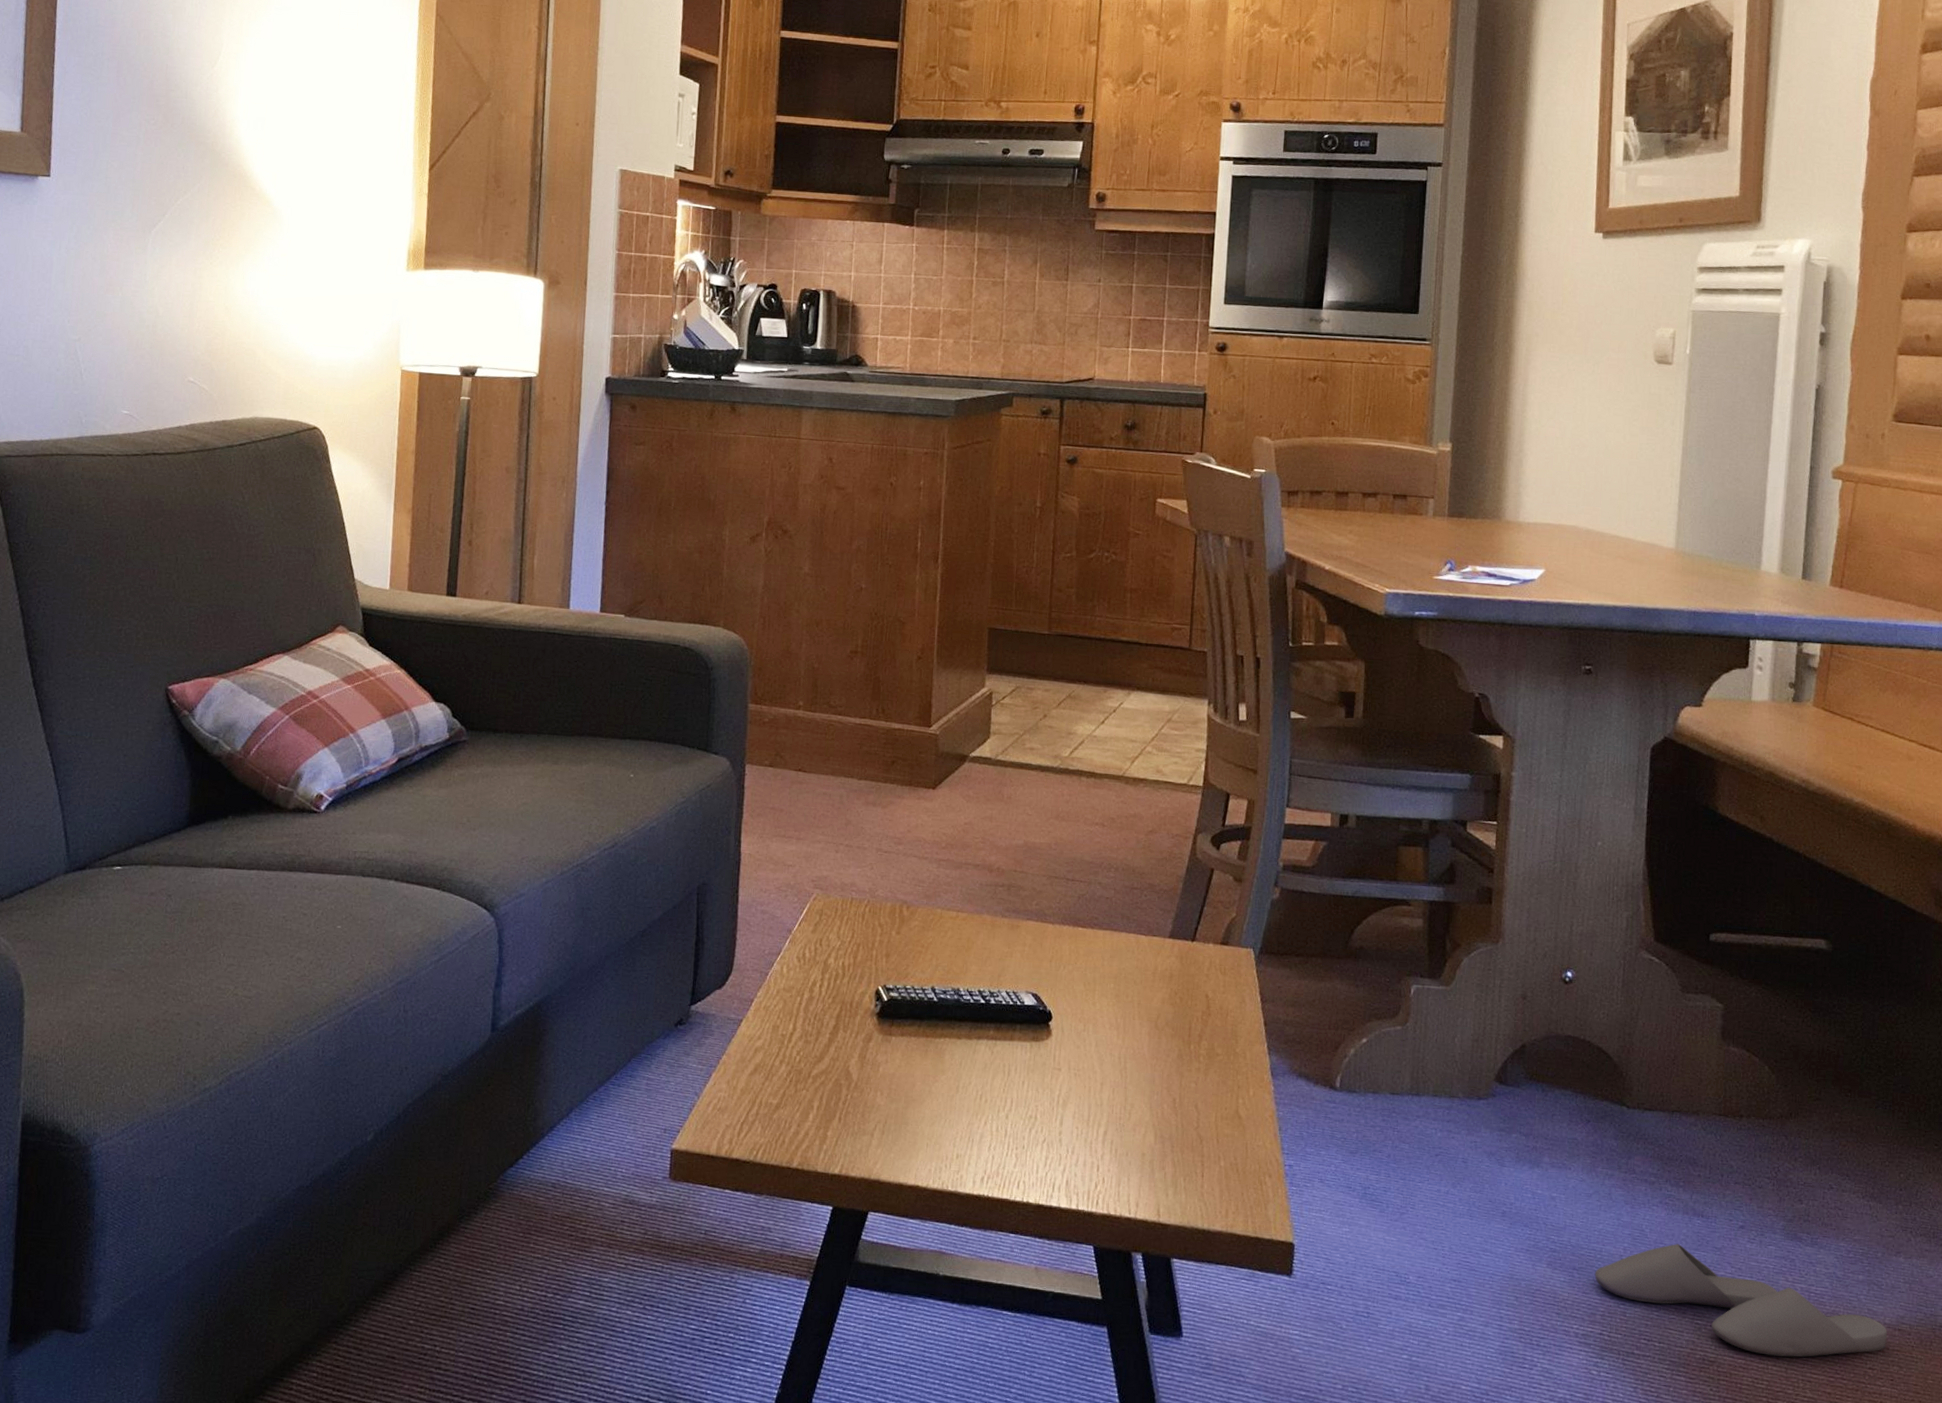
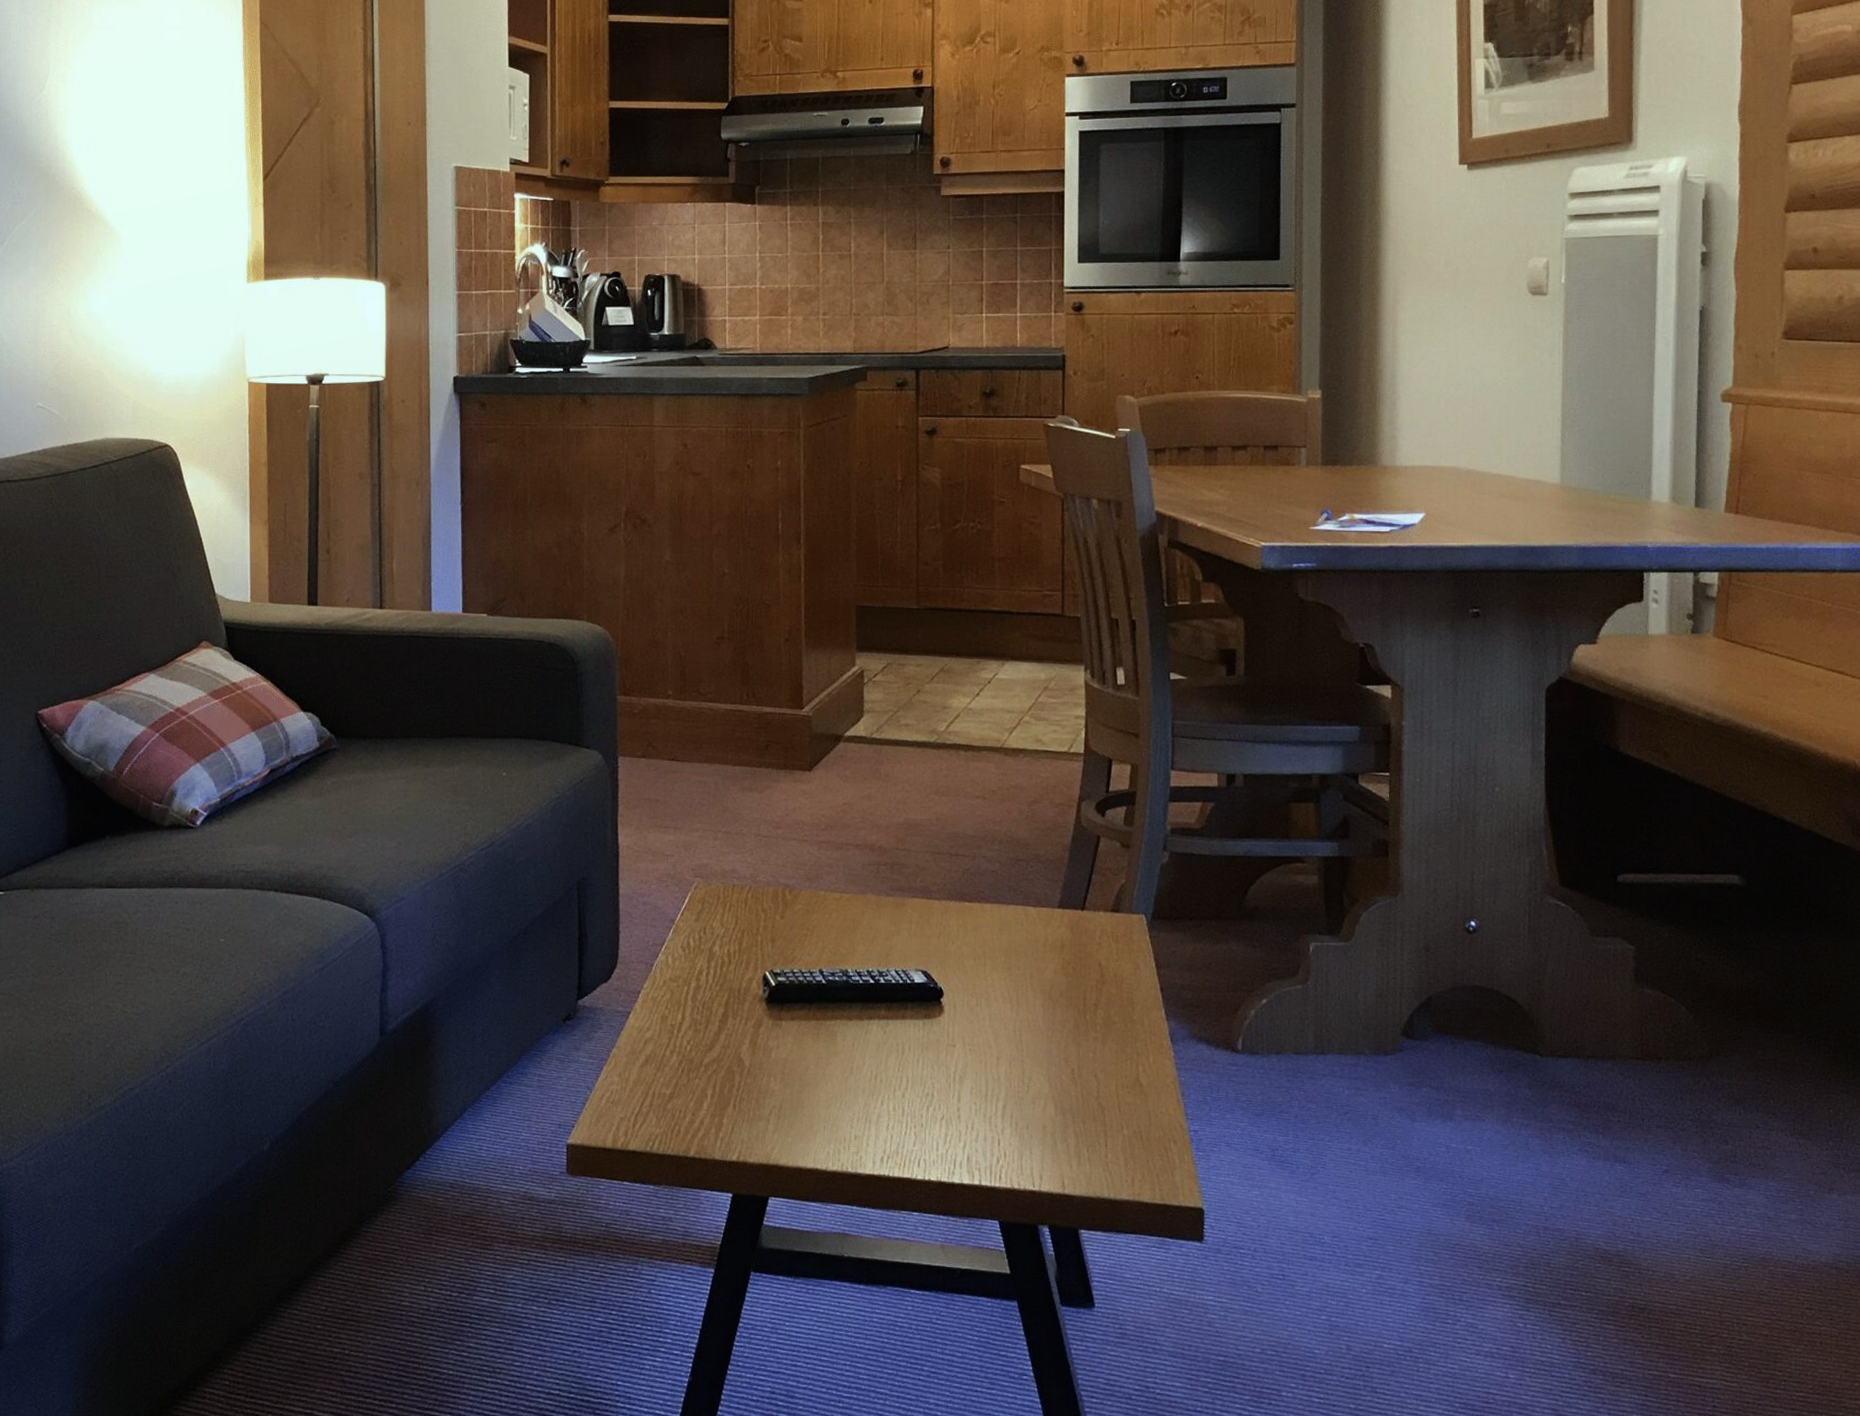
slippers: present [1594,1244,1887,1357] -> none [1515,1191,1824,1301]

